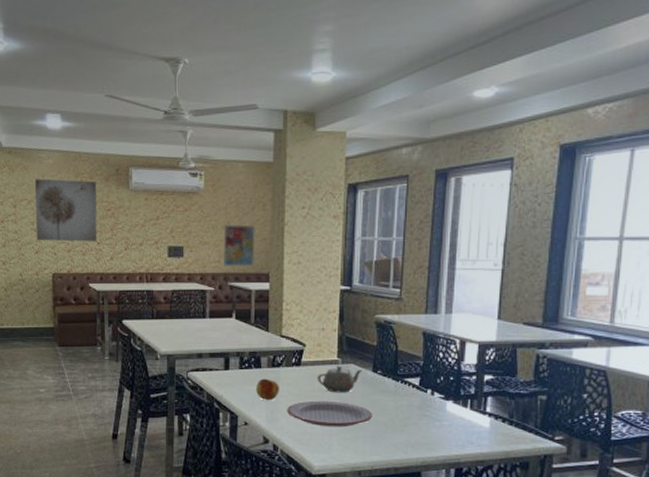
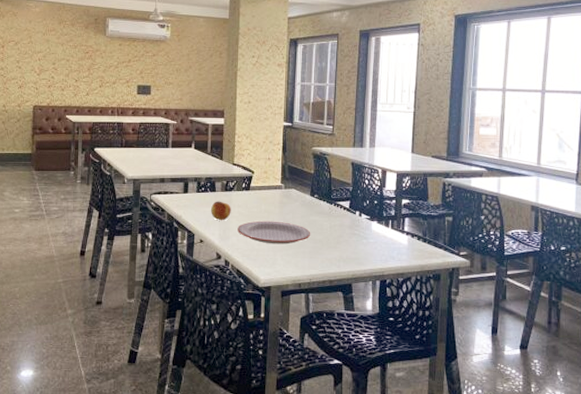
wall art: present [35,178,98,242] -> none [20,24,77,79]
wall art: present [222,224,255,267] -> none [184,69,213,105]
teapot: present [317,366,363,393] -> none [263,191,302,214]

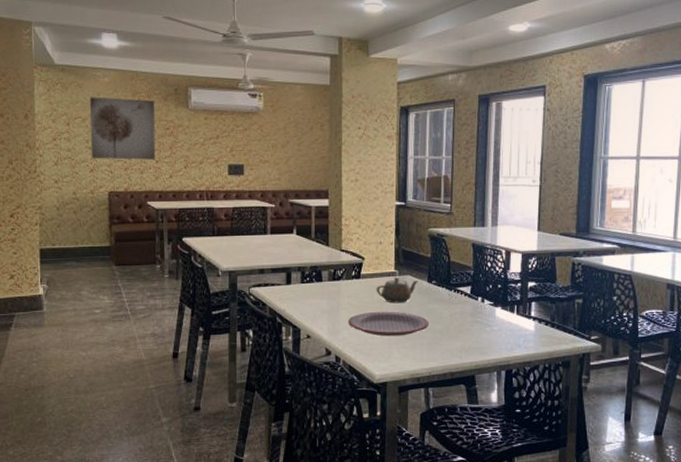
wall art: none [20,24,77,79] -> present [90,97,156,160]
fruit: present [210,201,231,221] -> none [317,291,340,314]
teapot: none [263,191,302,214] -> present [376,277,419,303]

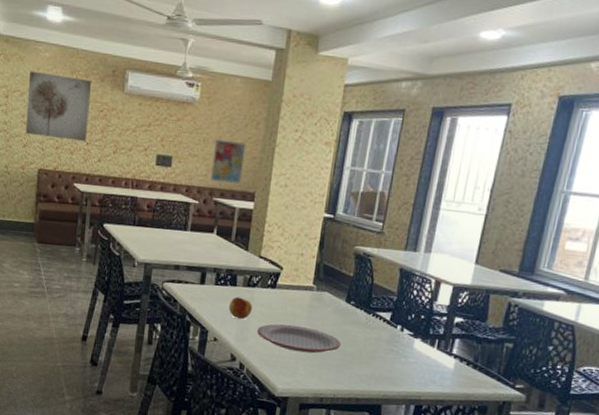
wall art: none [282,143,315,185] -> present [210,139,246,185]
fruit: none [317,291,340,314] -> present [228,296,252,320]
teapot: present [376,277,419,303] -> none [290,292,337,320]

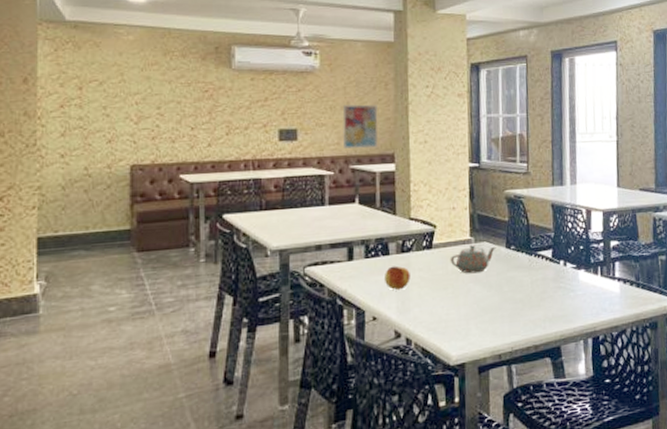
wall art: present [25,71,91,141] -> none [108,57,191,128]
plate: present [257,323,341,354] -> none [420,282,510,312]
teapot: none [290,292,337,320] -> present [450,245,496,274]

